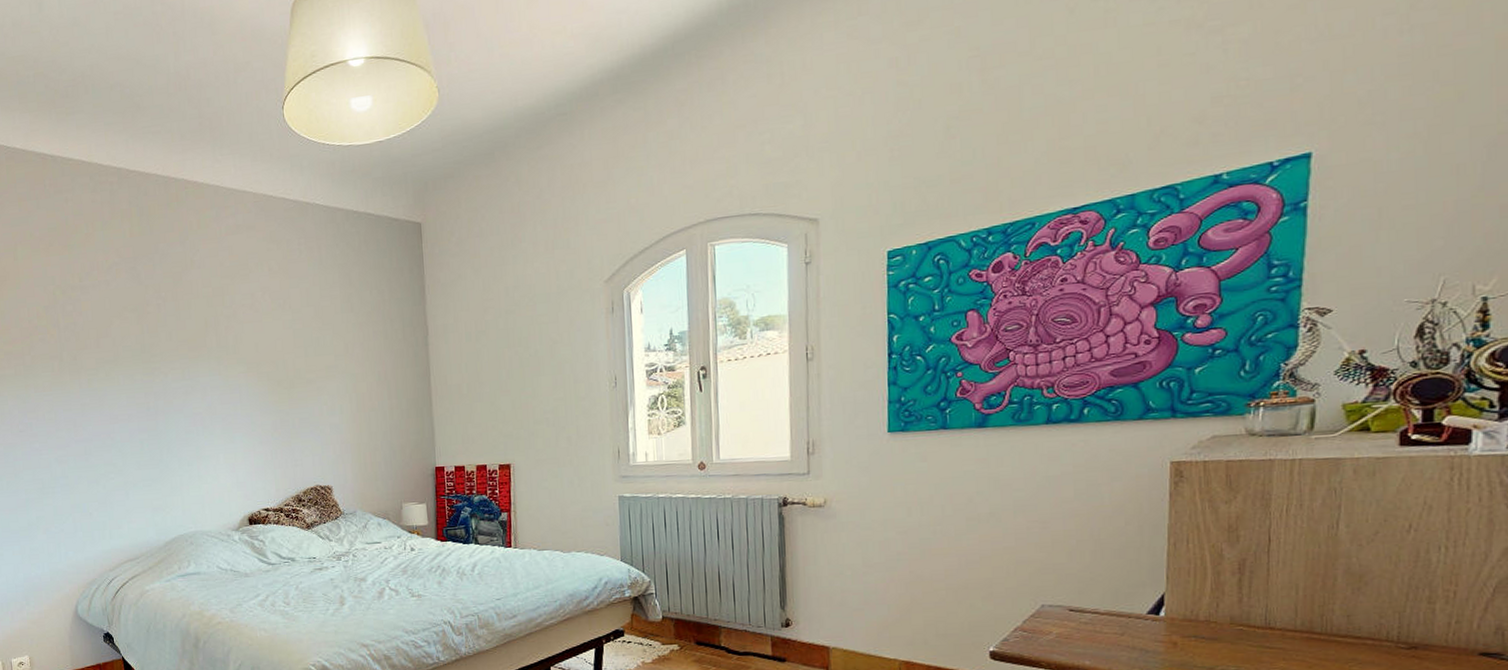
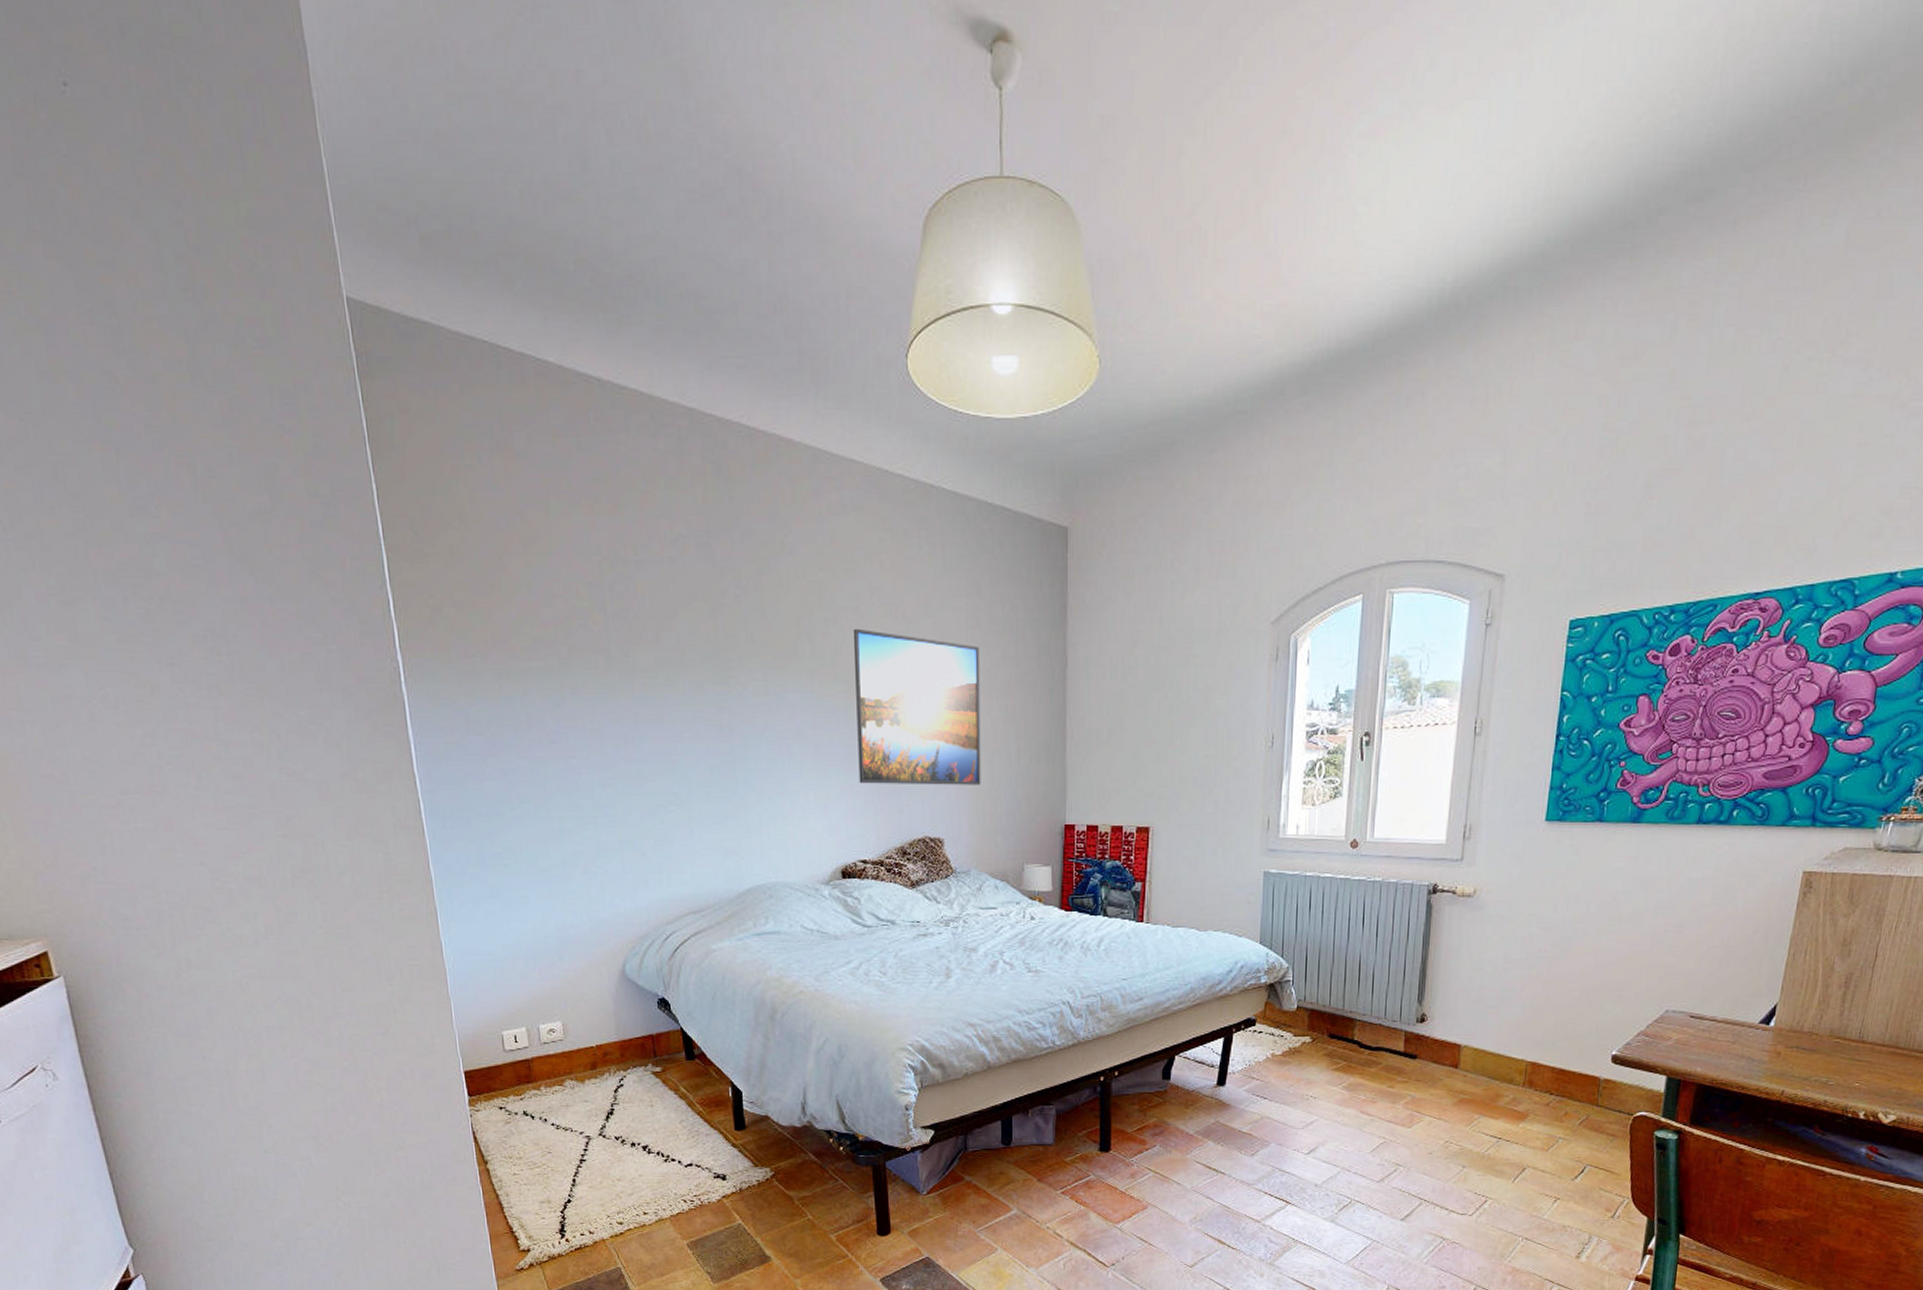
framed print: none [251,320,361,445] -> present [854,628,981,785]

